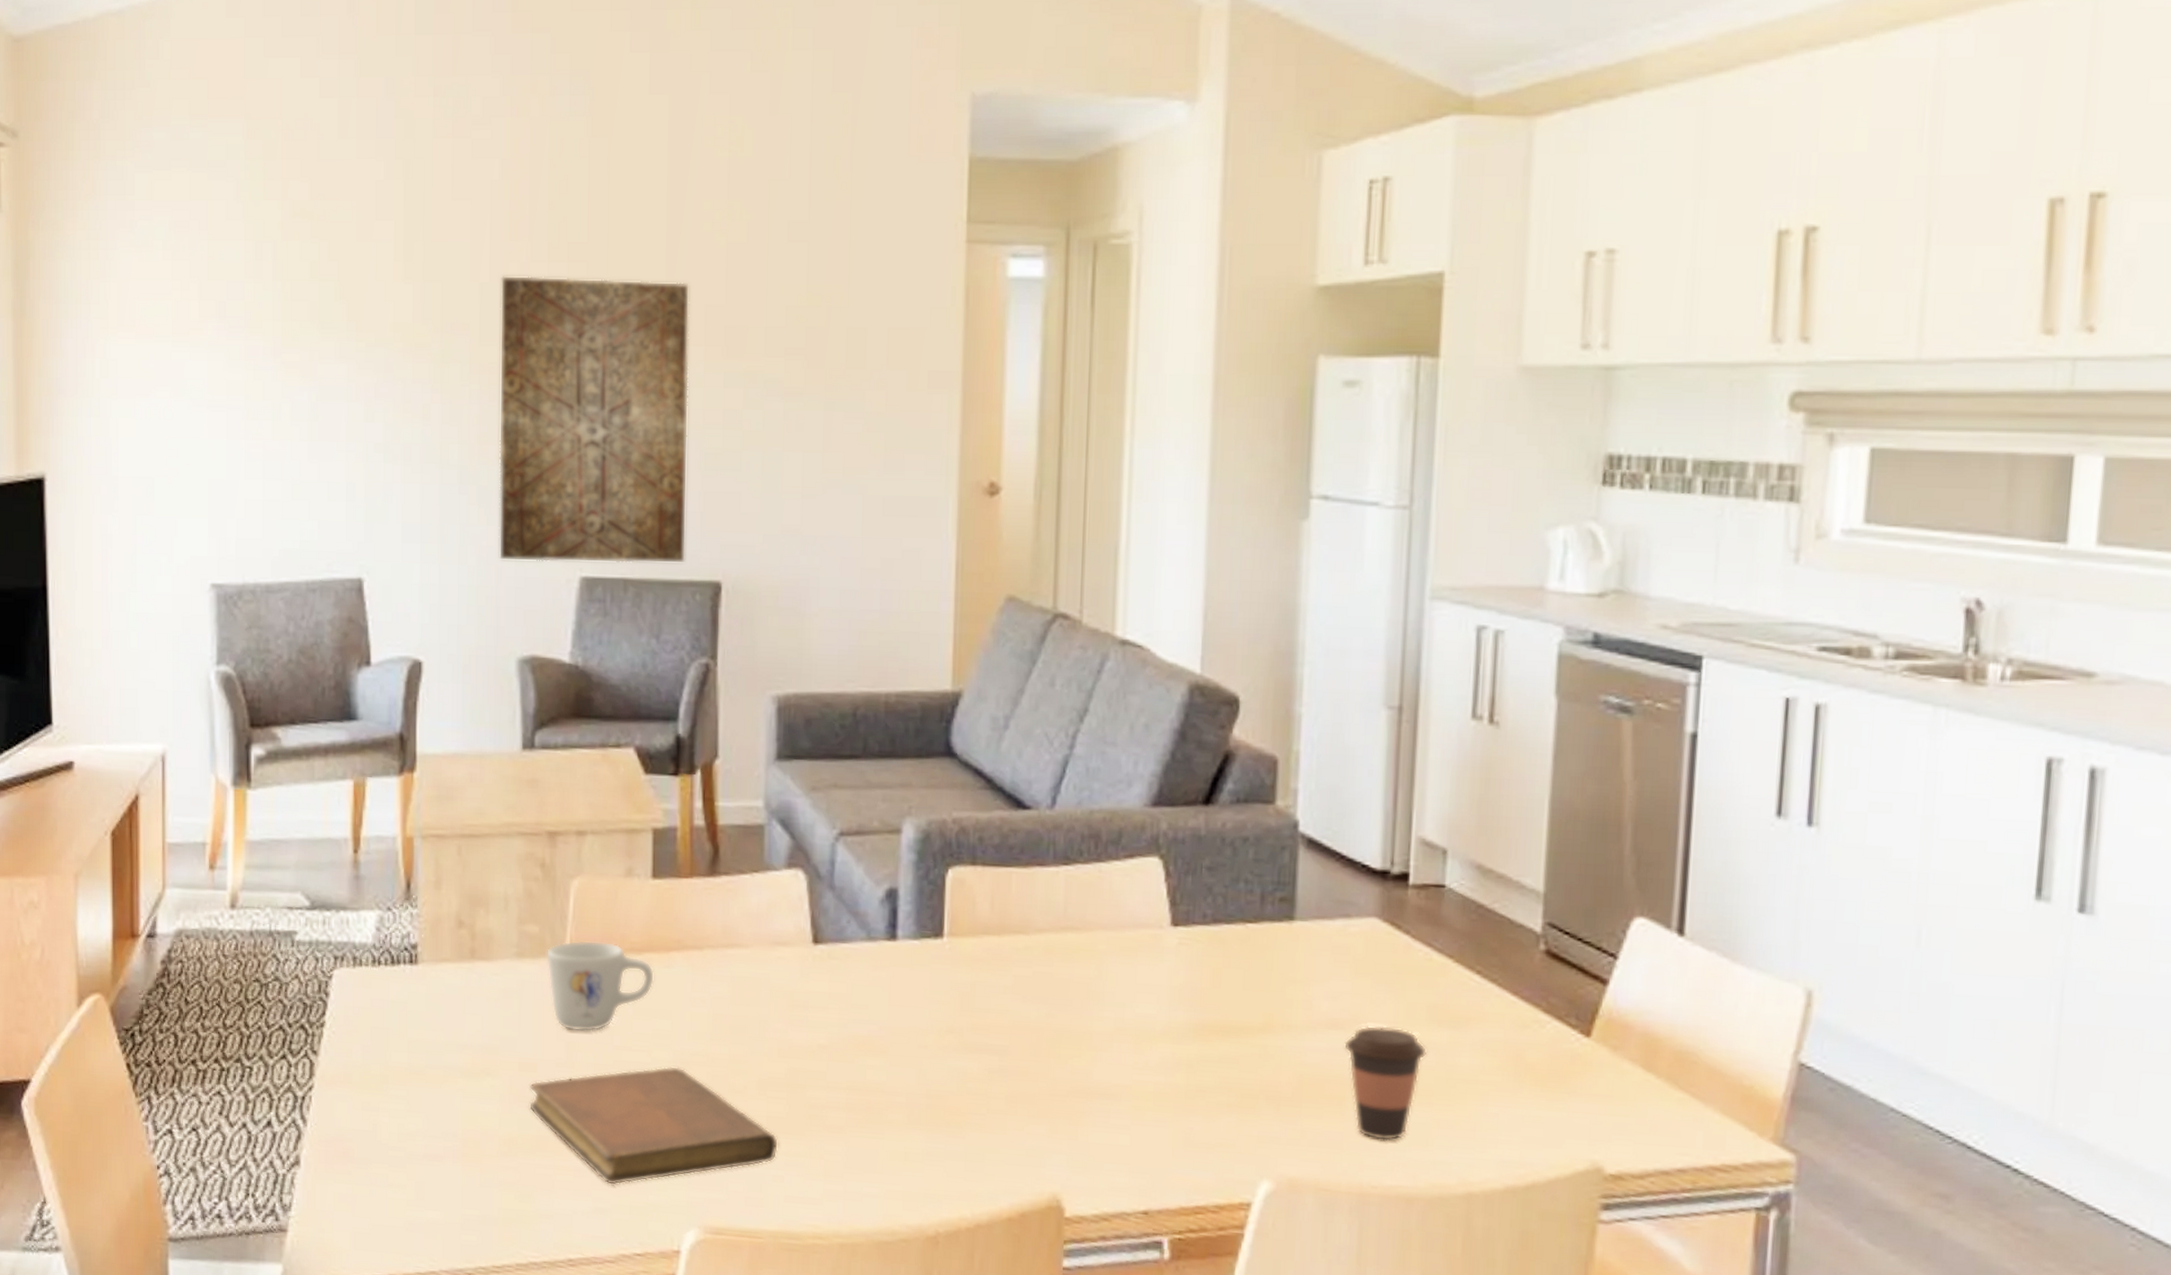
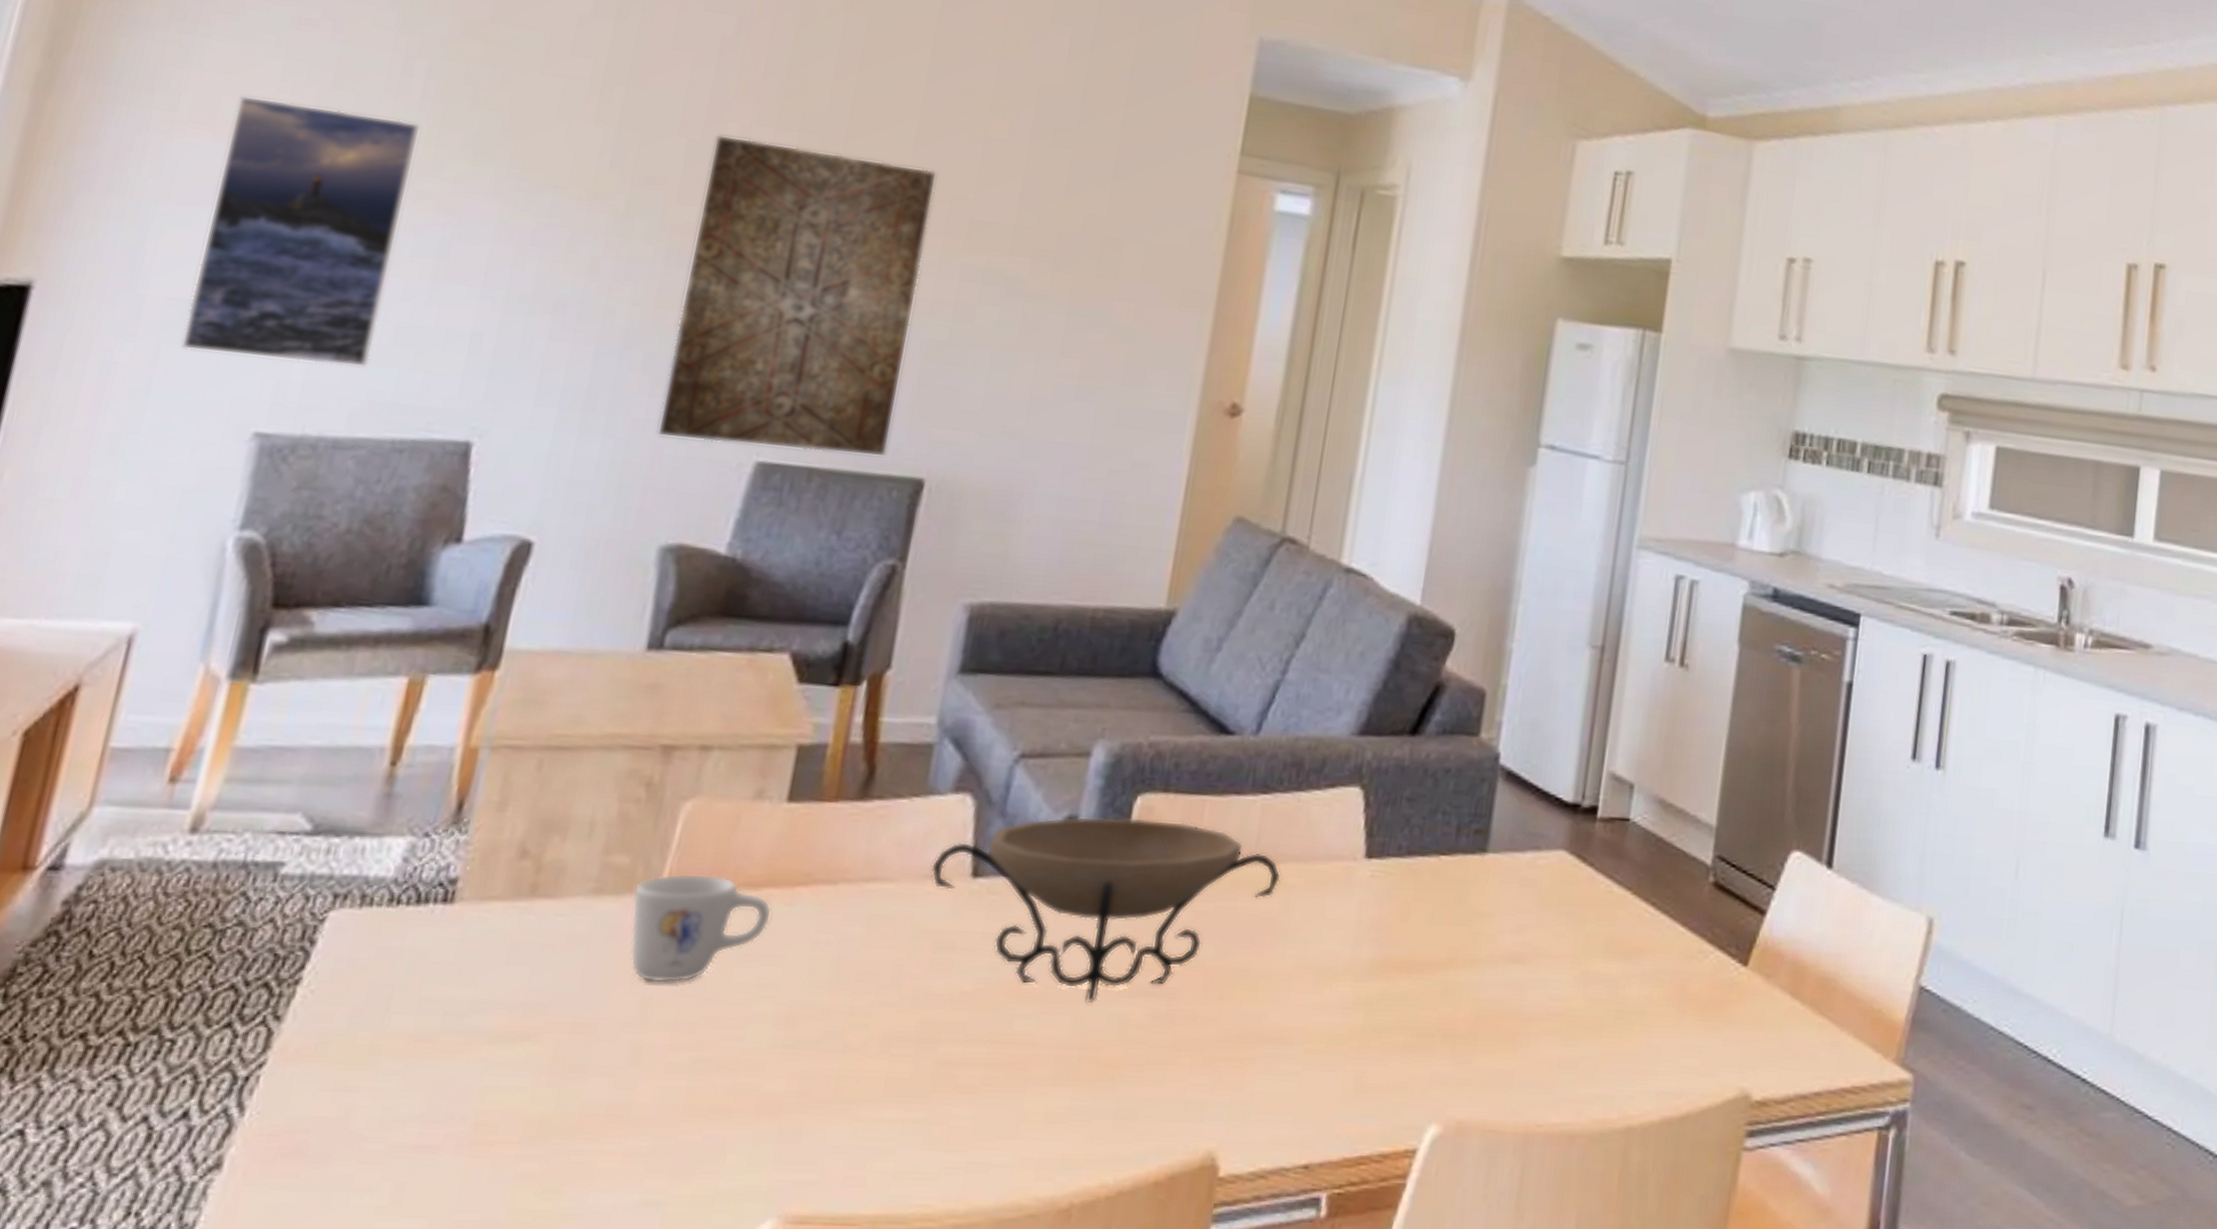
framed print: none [147,296,278,522] -> present [181,95,420,368]
notebook: present [529,1066,778,1185] -> none [576,1022,896,1171]
decorative bowl: none [778,888,1091,1058] -> present [931,816,1281,1004]
coffee cup: present [1344,1025,1428,1141] -> none [1523,958,1601,1077]

